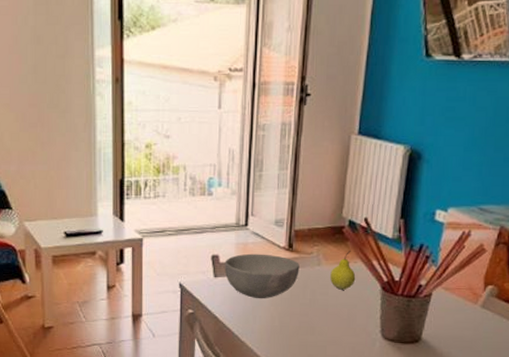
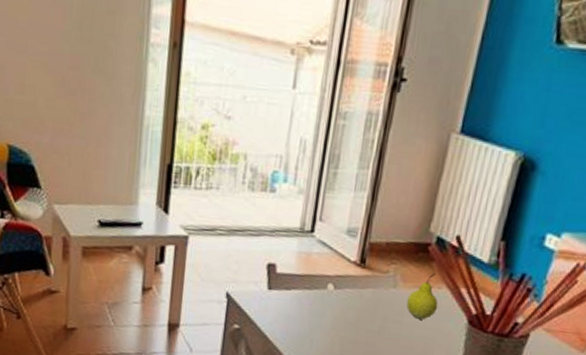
bowl: present [224,253,300,299] -> none [281,265,371,321]

